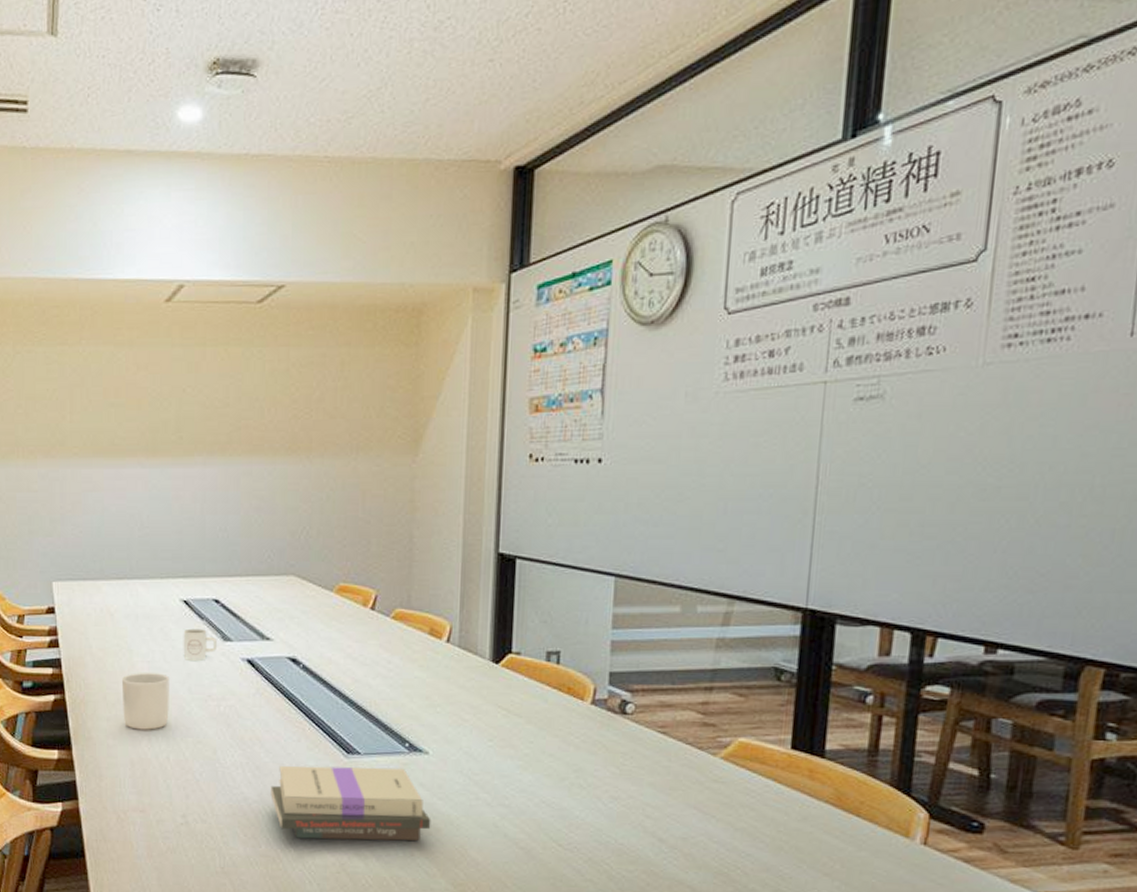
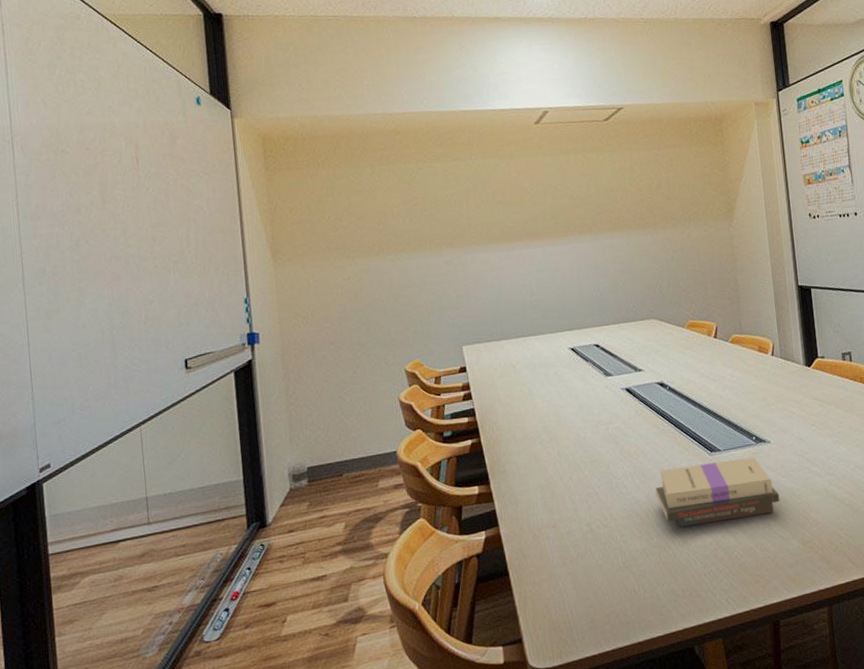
mug: present [121,673,169,730] -> none [526,409,569,459]
mug: present [183,628,217,662] -> none [573,369,601,397]

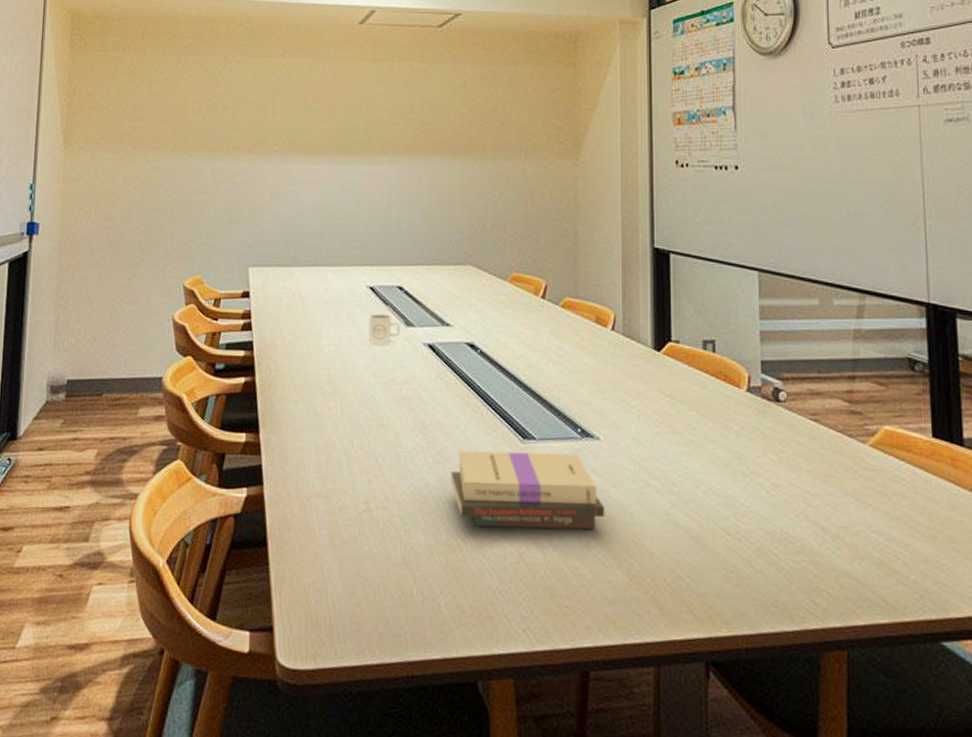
mug: none [573,369,601,397] -> present [368,314,400,346]

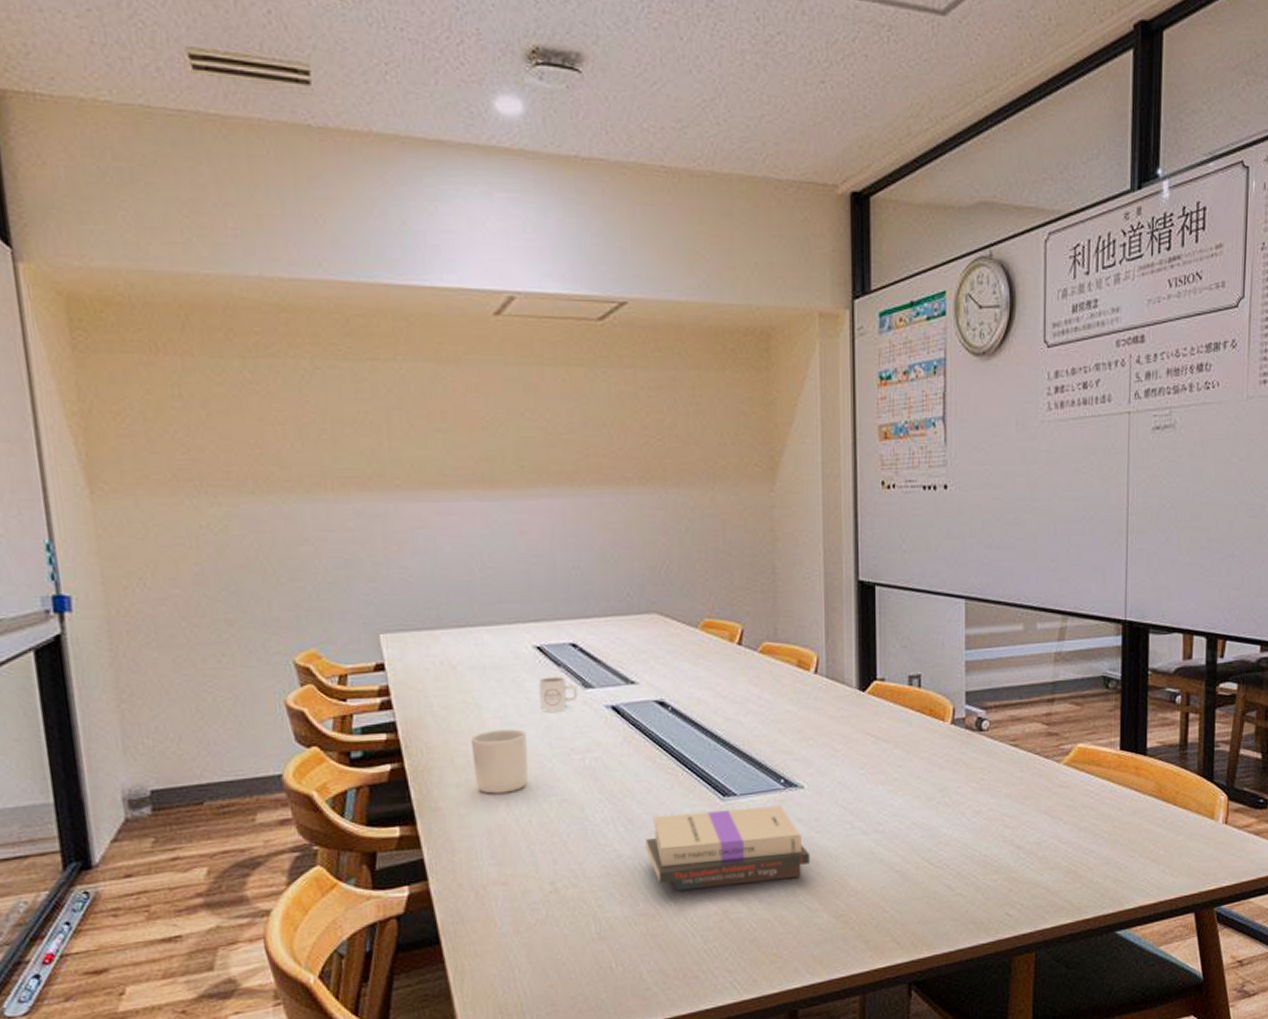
mug: none [309,356,355,414] -> present [470,729,529,794]

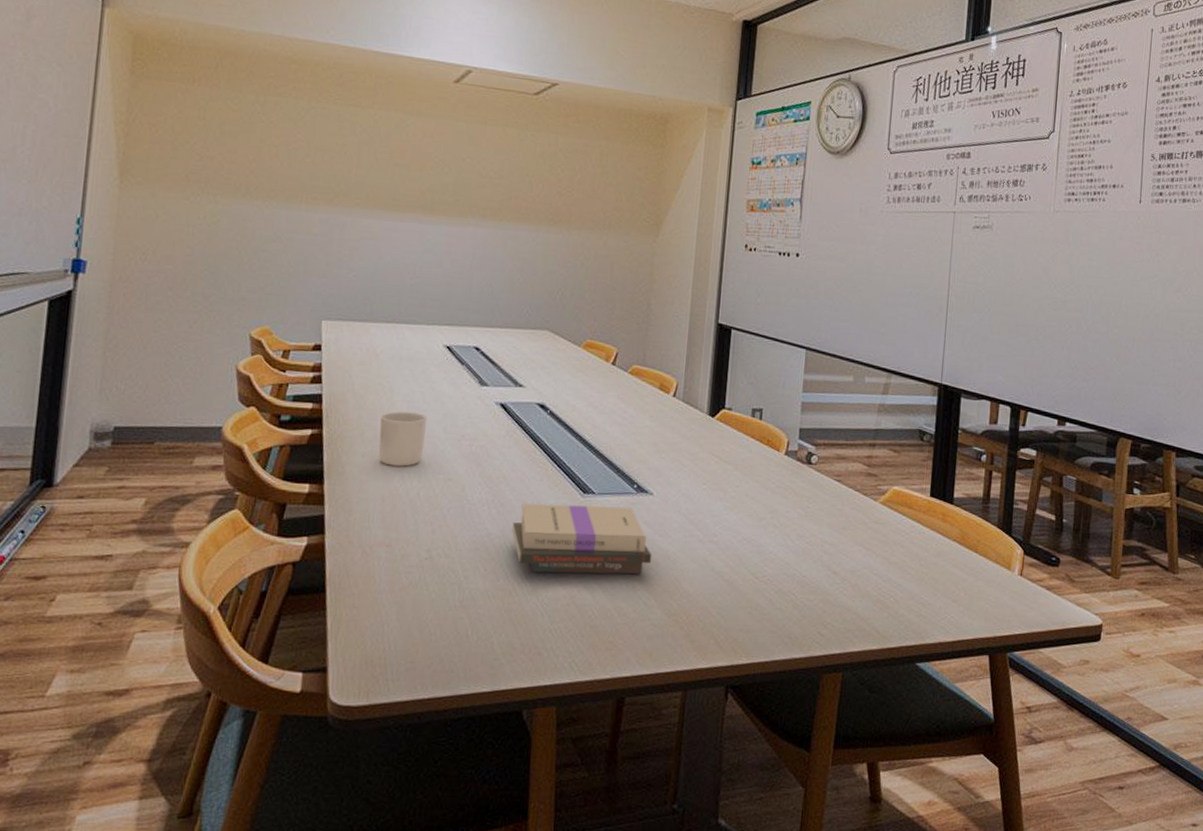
mug: present [538,676,577,714] -> none [442,372,474,404]

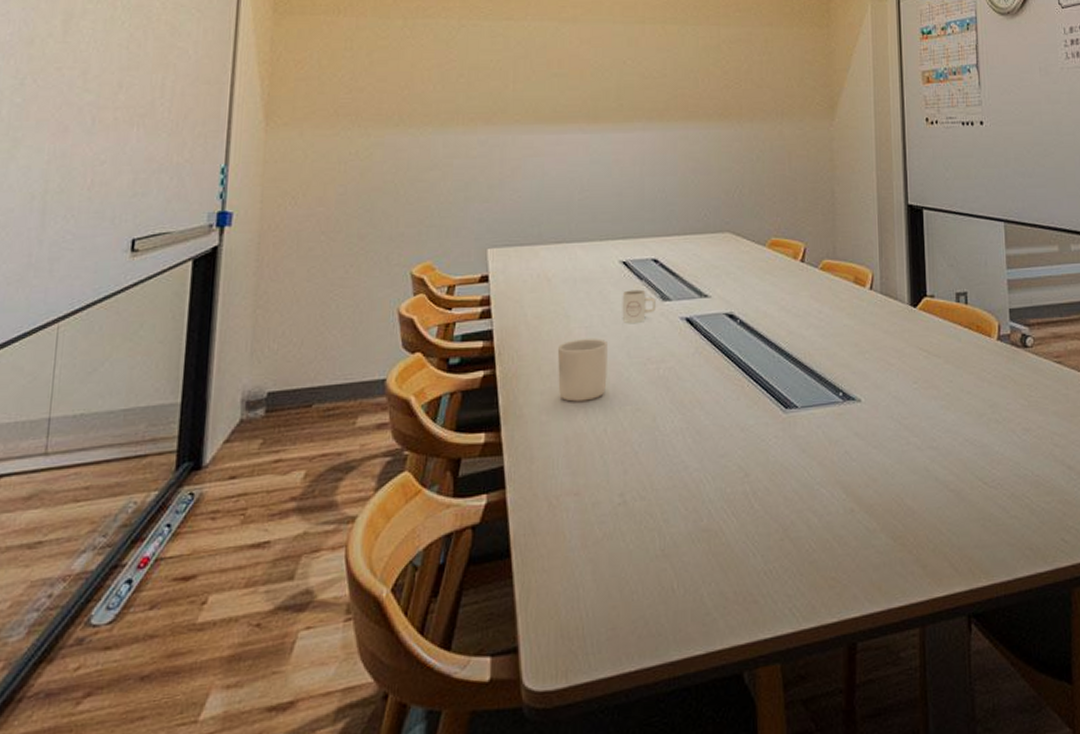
mug: none [442,372,474,404] -> present [622,289,656,324]
books: present [512,503,652,575] -> none [711,419,868,506]

